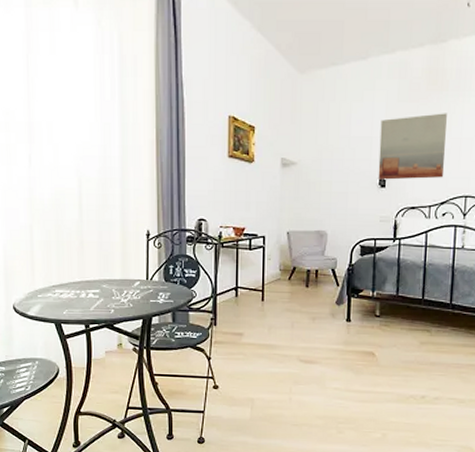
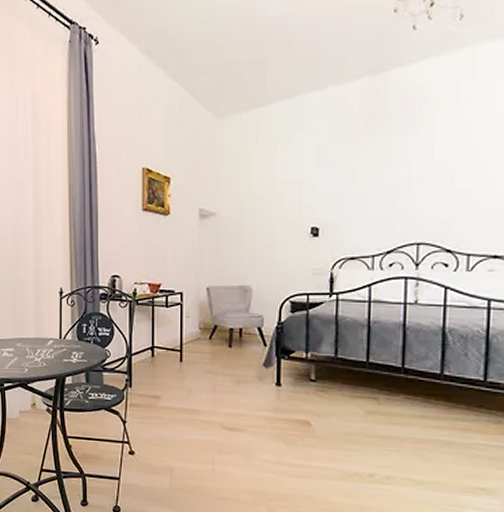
wall art: present [378,113,447,180] -> none [309,150,391,228]

